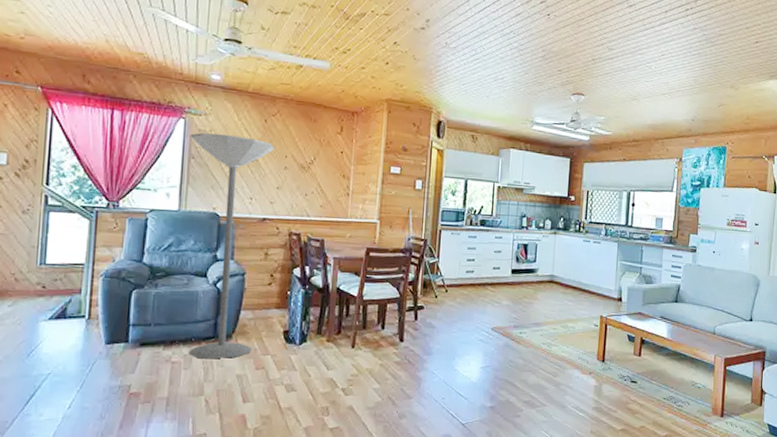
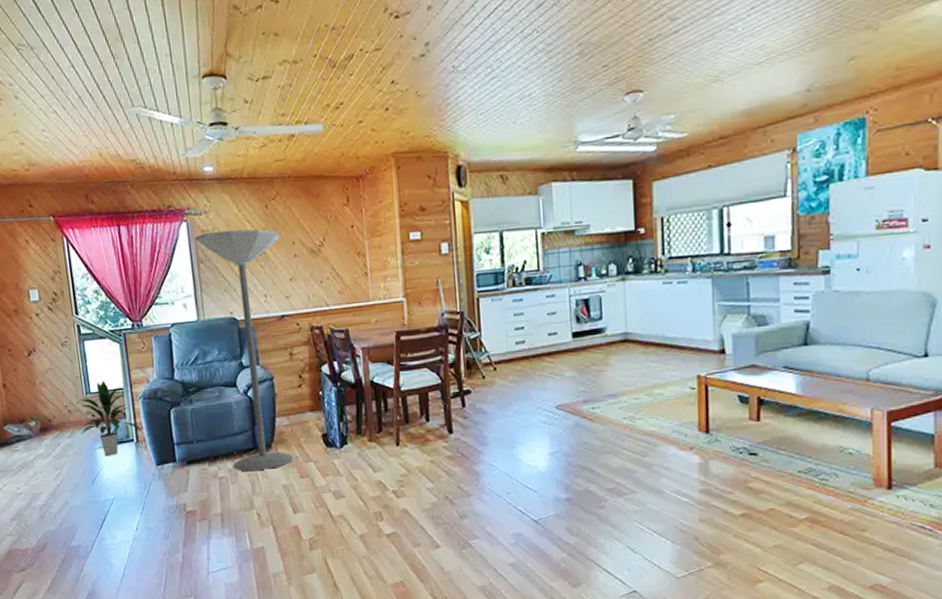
indoor plant: none [25,253,98,330] -> present [81,380,143,456]

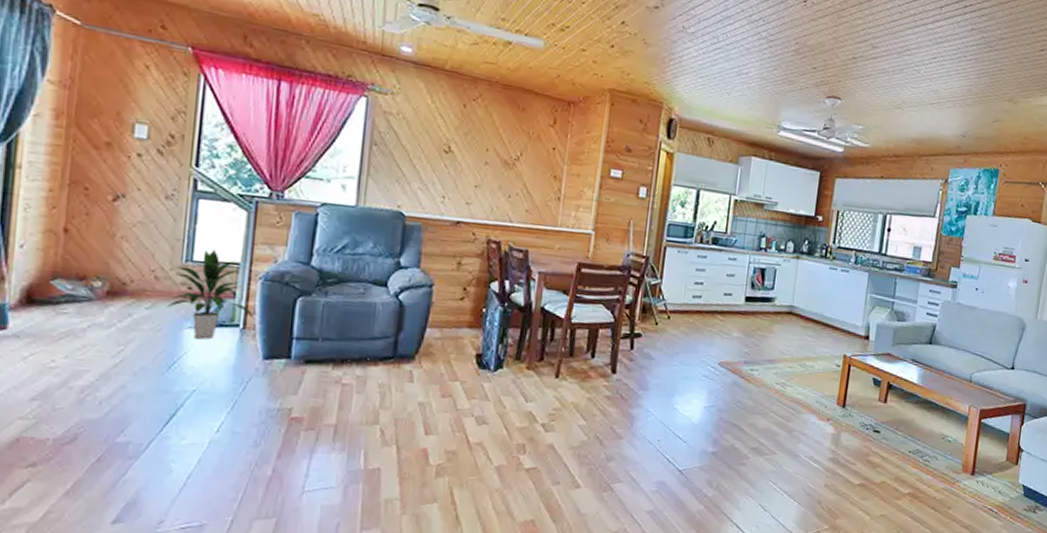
floor lamp: present [194,229,293,471] -> none [362,115,474,383]

